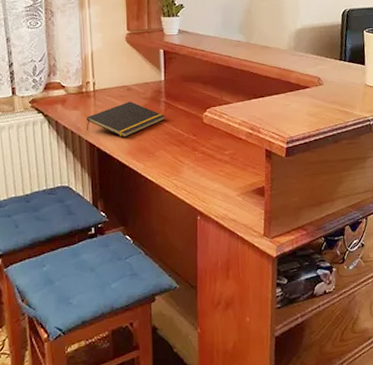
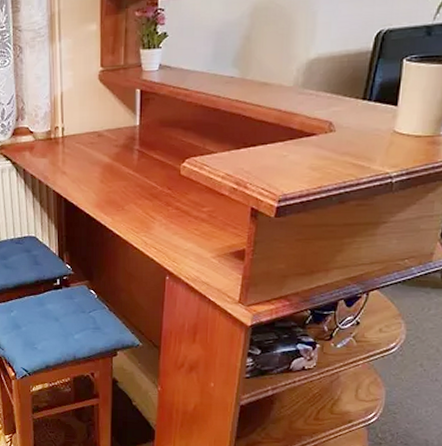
notepad: present [87,101,165,137] -> none [54,149,138,189]

